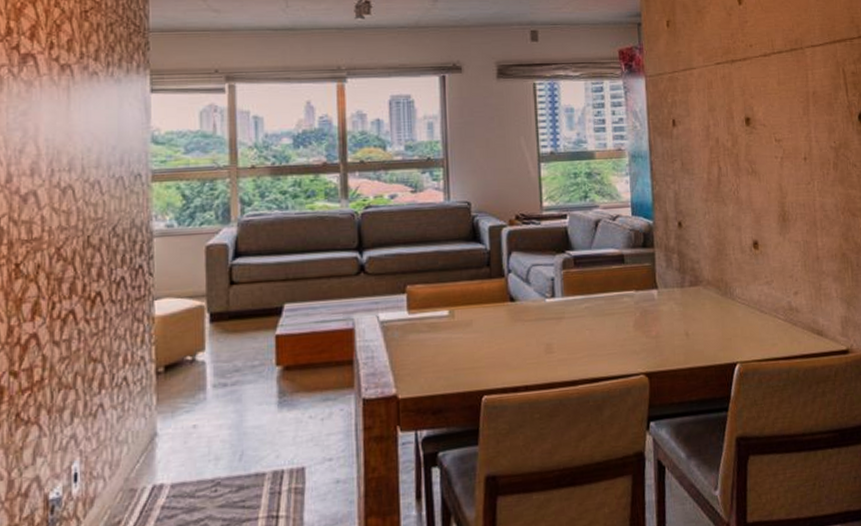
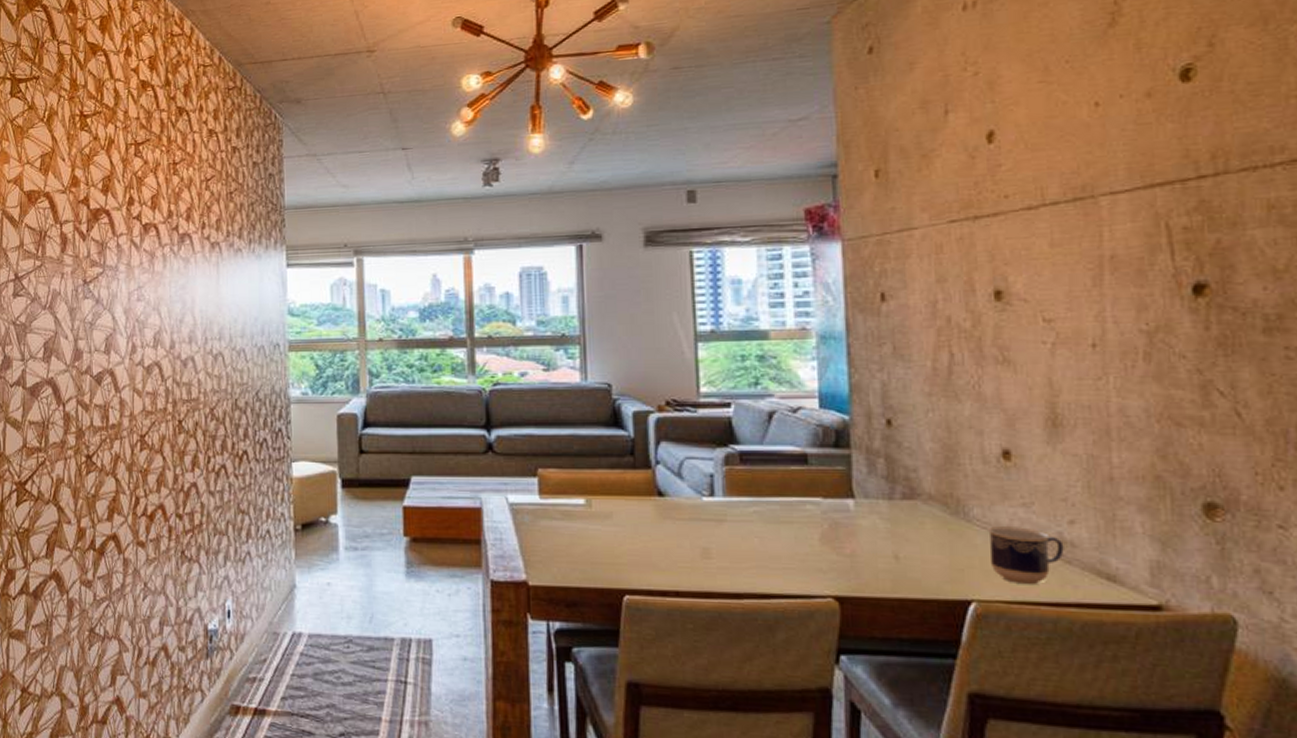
cup: none [745,300,792,346] -> present [988,526,1064,585]

